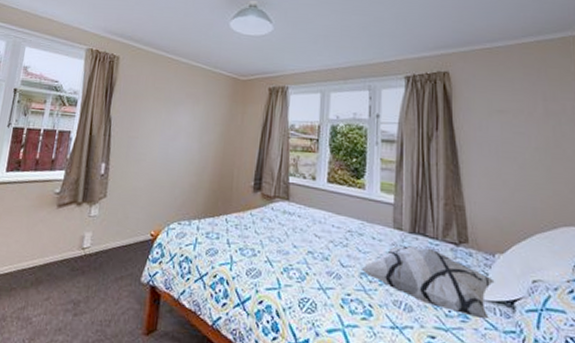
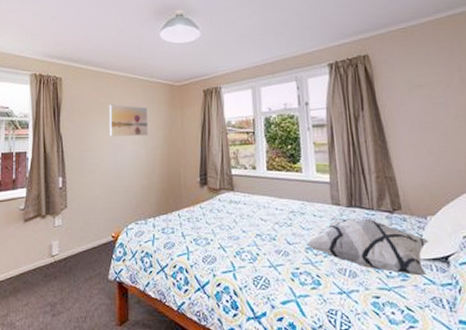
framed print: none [162,91,207,130] -> present [109,104,149,137]

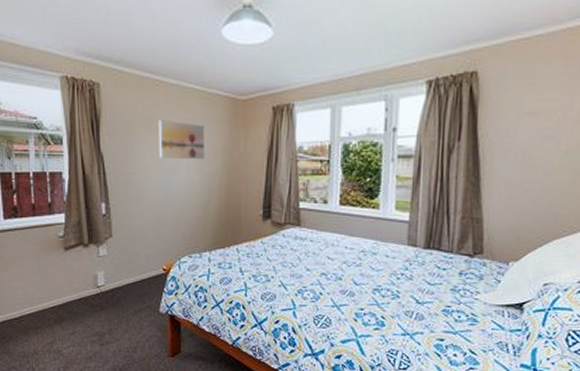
decorative pillow: present [306,218,429,276] -> none [374,261,506,322]

